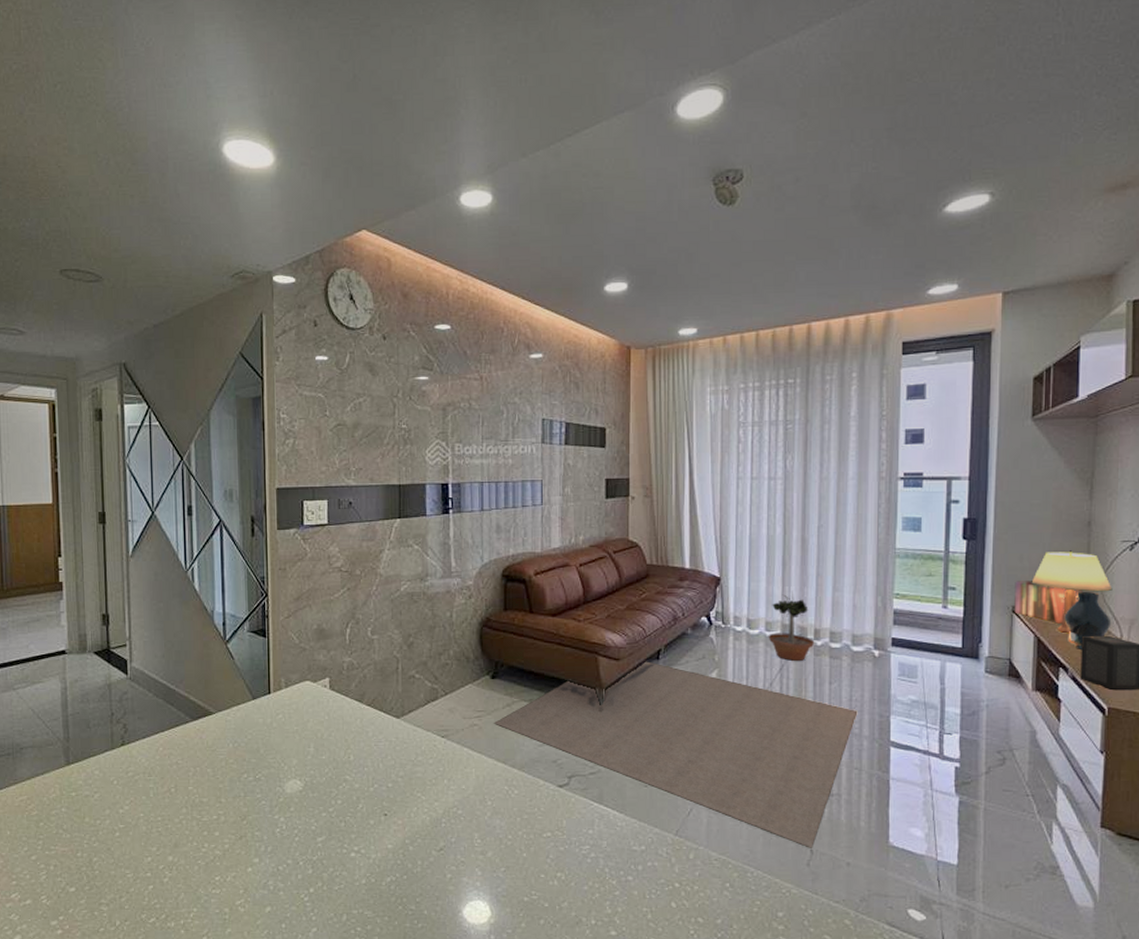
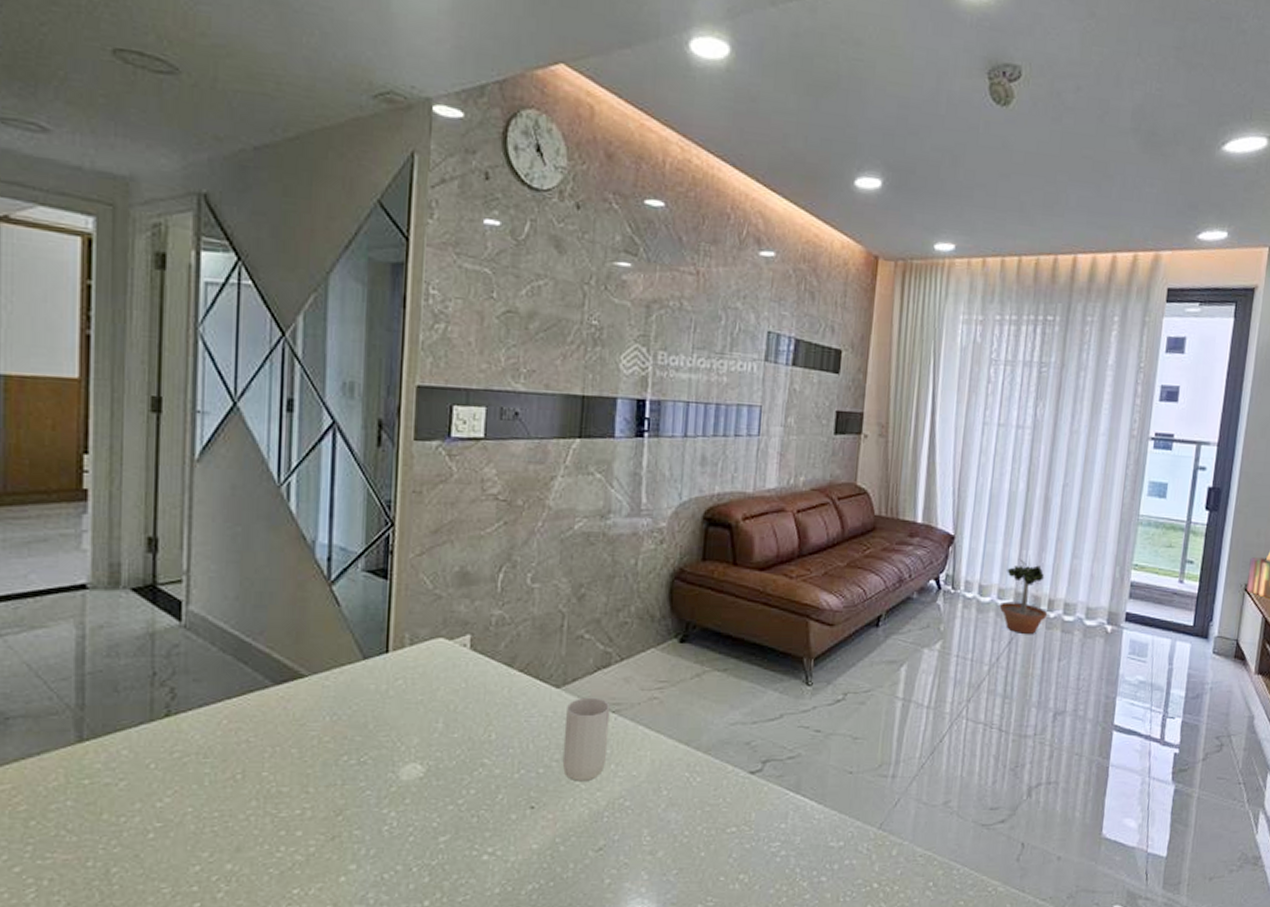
cup: none [405,725,441,794] -> present [562,697,610,782]
area rug: present [494,660,857,848] -> none [679,626,1083,842]

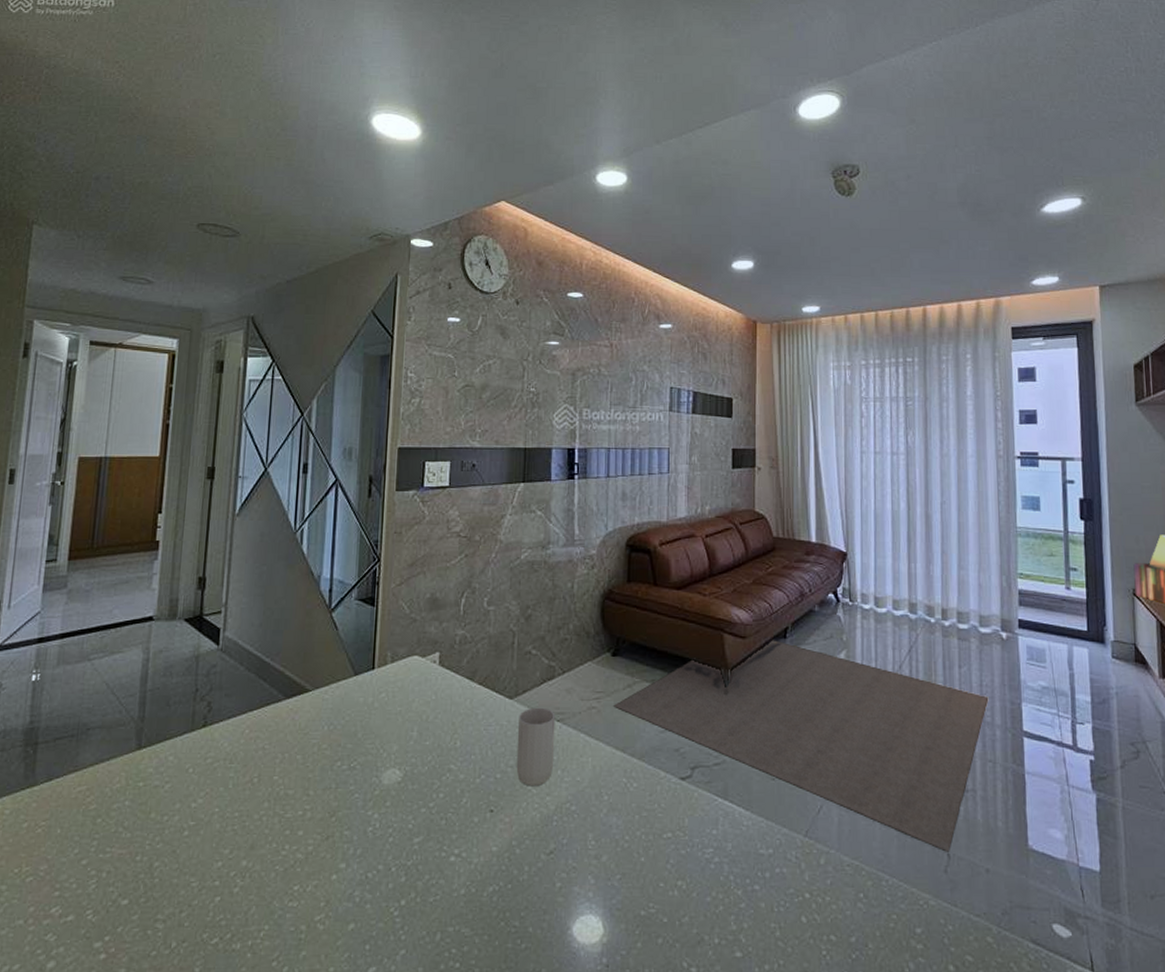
area rug: none [679,626,1083,842] -> present [614,638,988,852]
potted tree: present [999,556,1048,634] -> none [895,569,943,642]

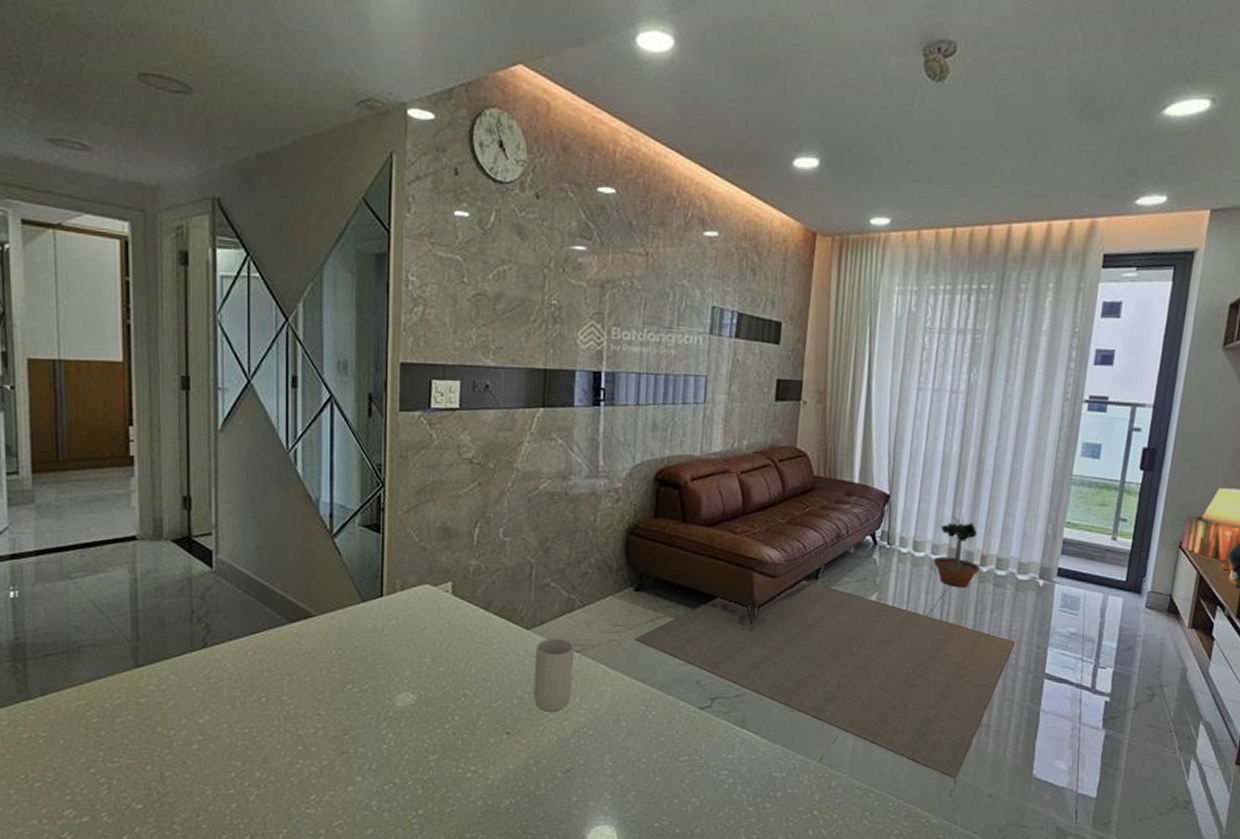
potted tree: none [895,569,943,642] -> present [933,514,981,587]

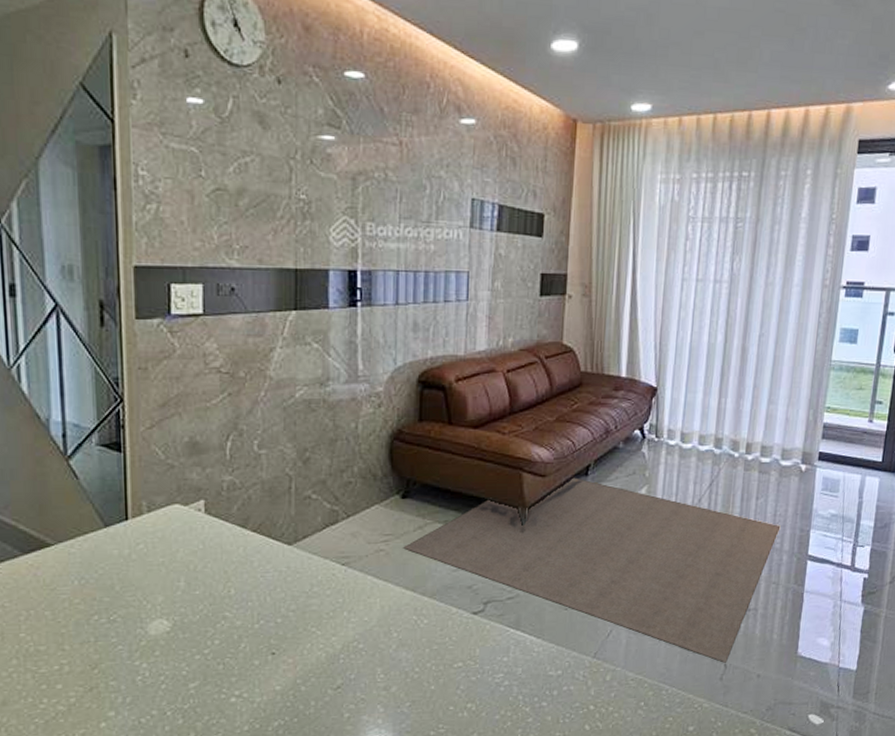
cup: present [533,638,574,712] -> none [298,552,340,629]
potted tree: present [933,514,981,587] -> none [700,404,746,476]

